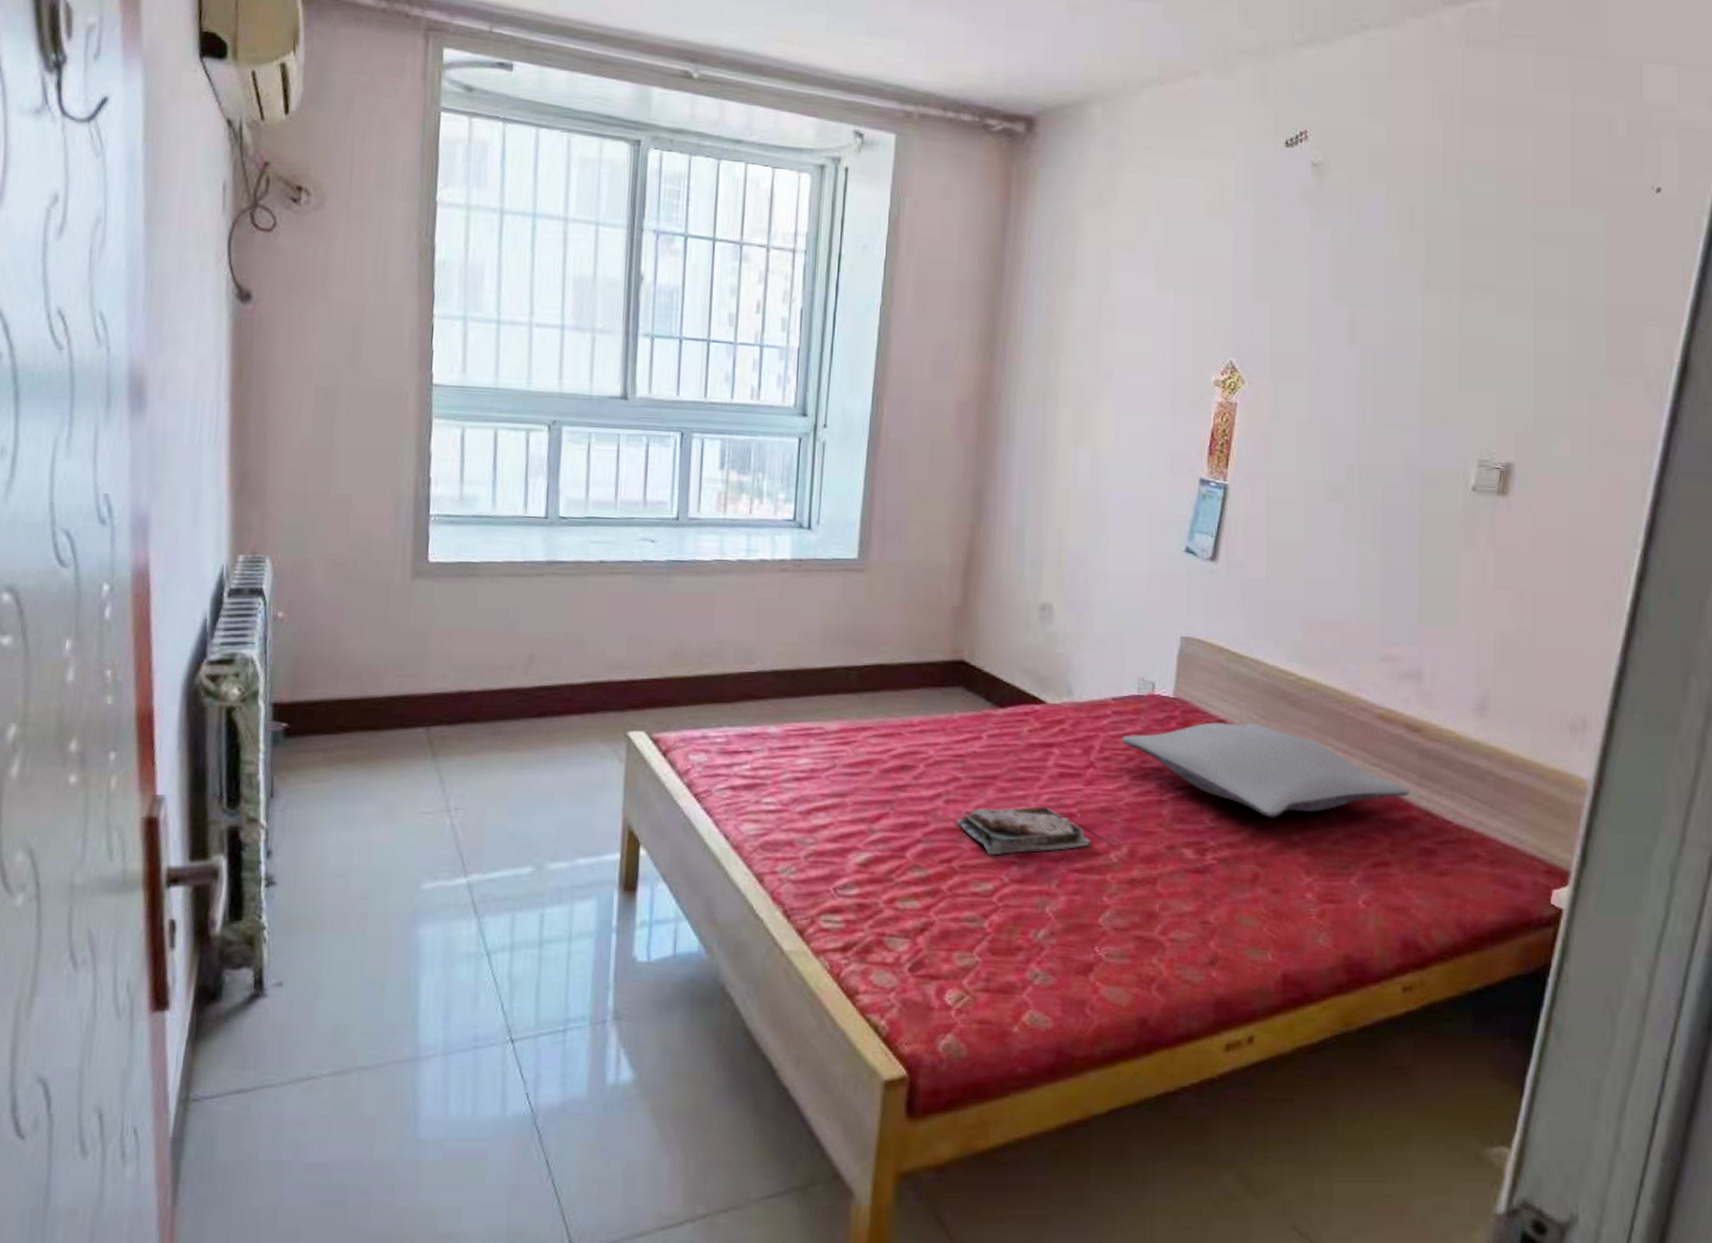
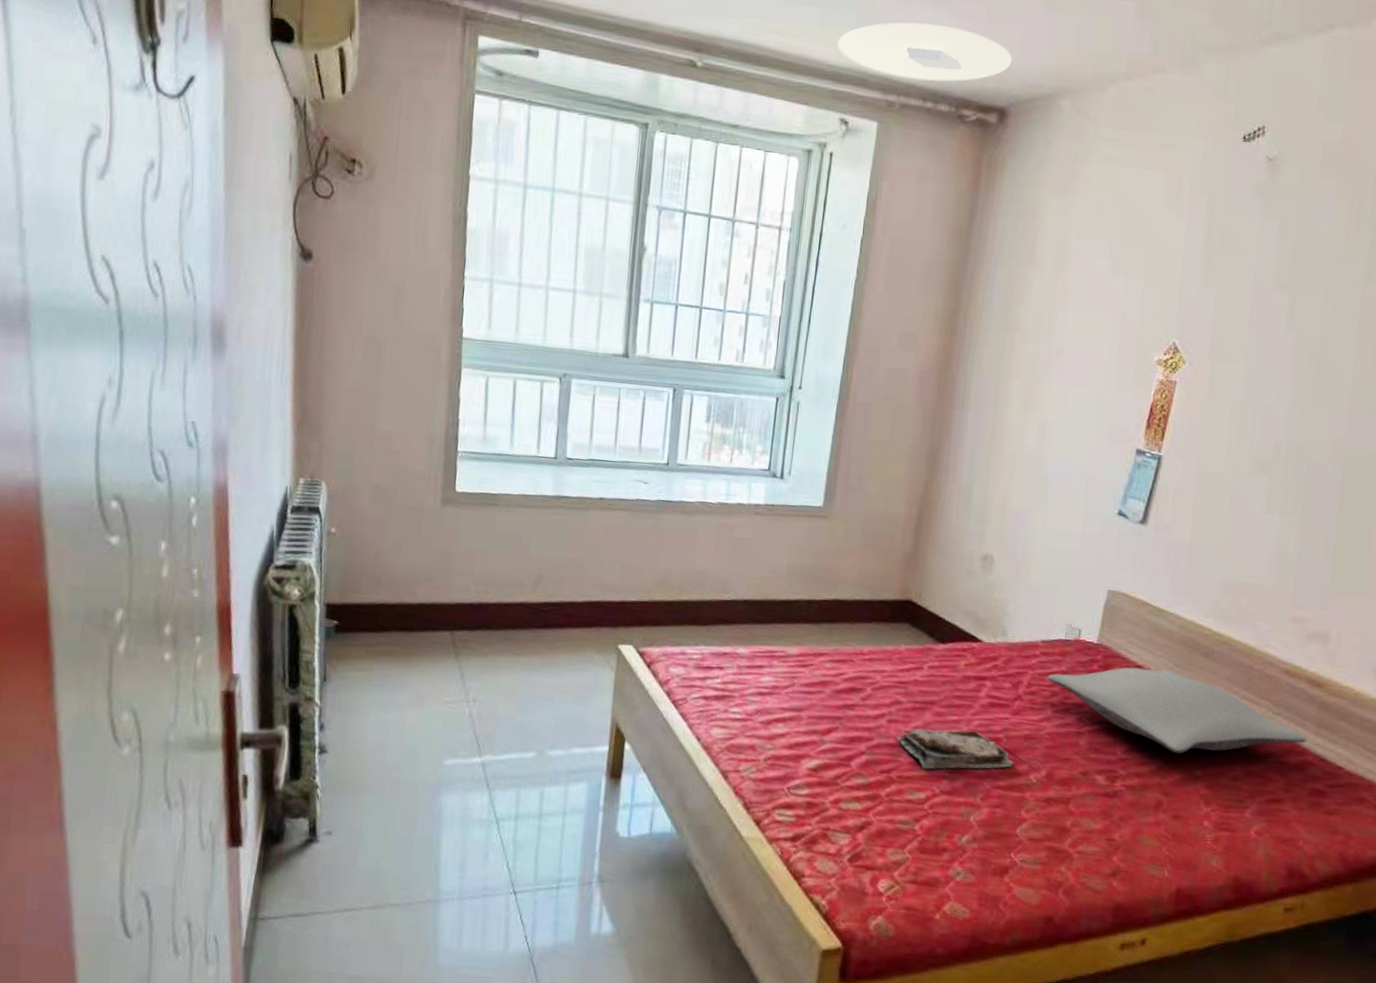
ceiling light: none [847,28,1037,90] -> present [837,22,1012,82]

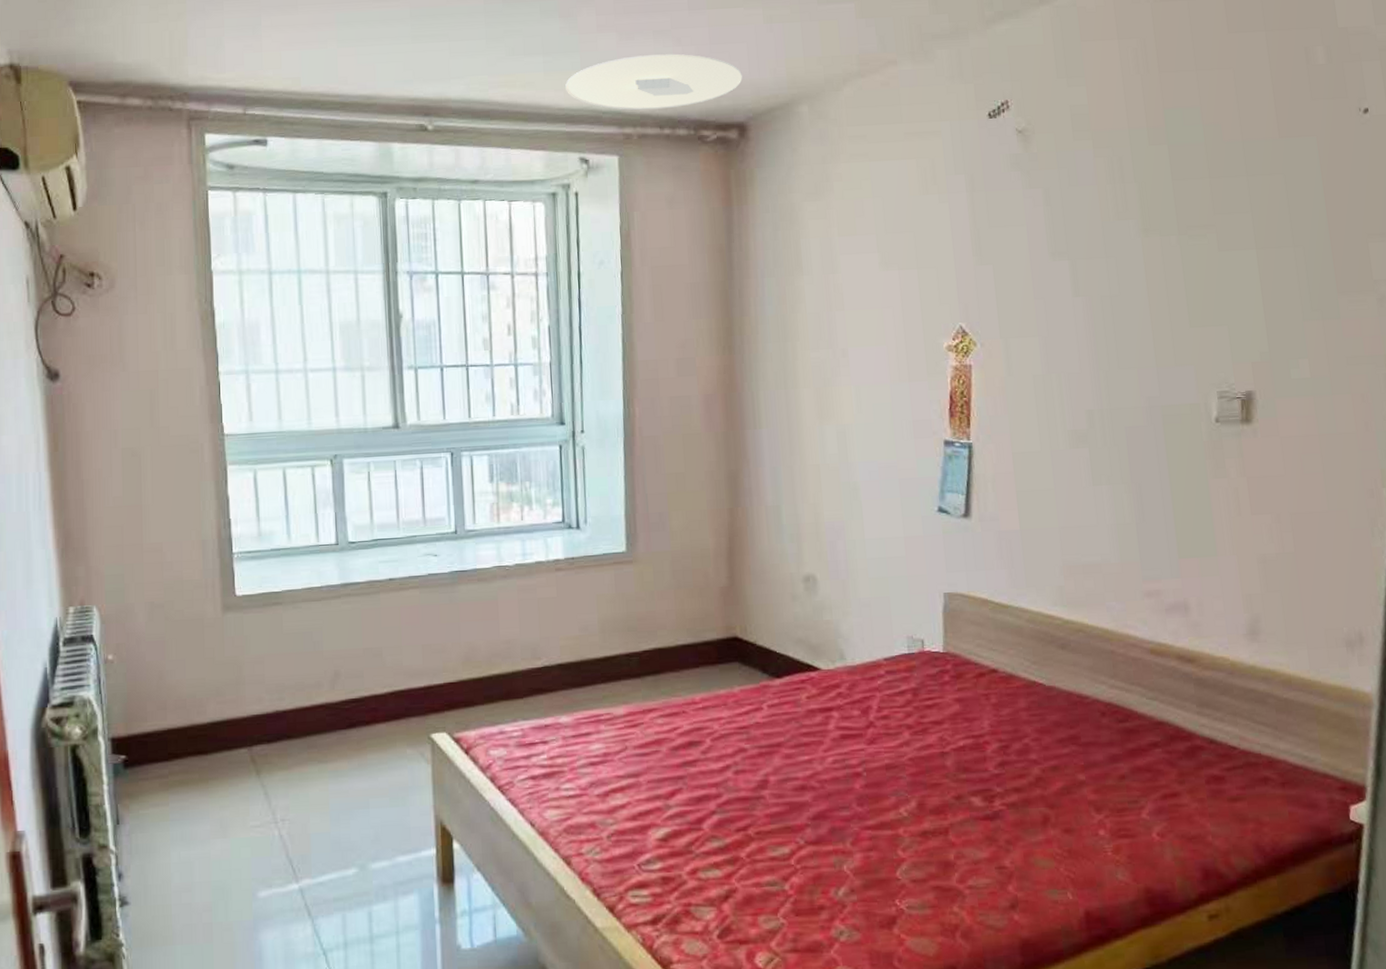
tray: present [896,728,1014,770] -> none [747,768,880,820]
pillow: present [1046,667,1307,754] -> none [896,669,1191,760]

